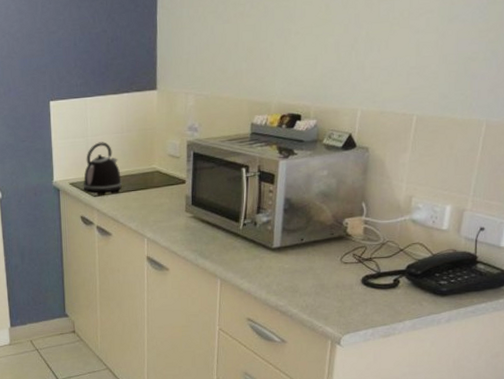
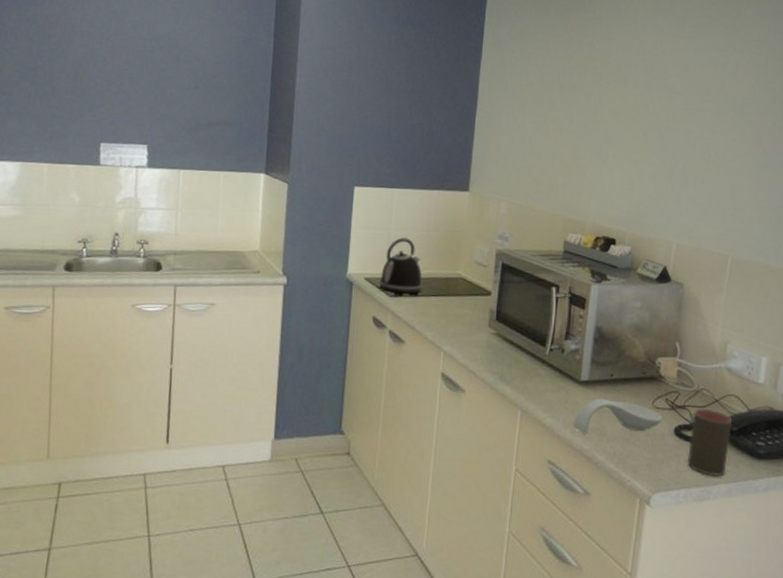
spoon rest: none [268,260,350,293] -> present [573,398,662,435]
cup: none [374,257,417,315] -> present [687,408,733,477]

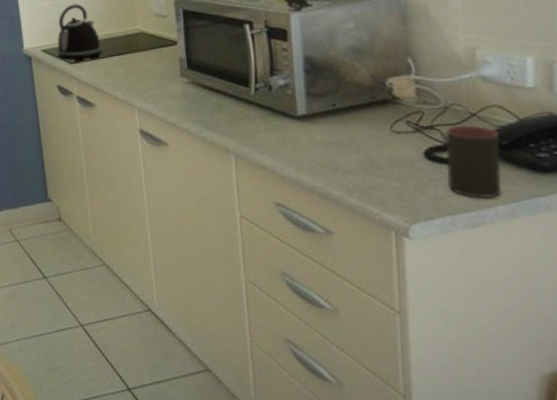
spoon rest: present [573,398,662,435] -> none [297,130,407,171]

